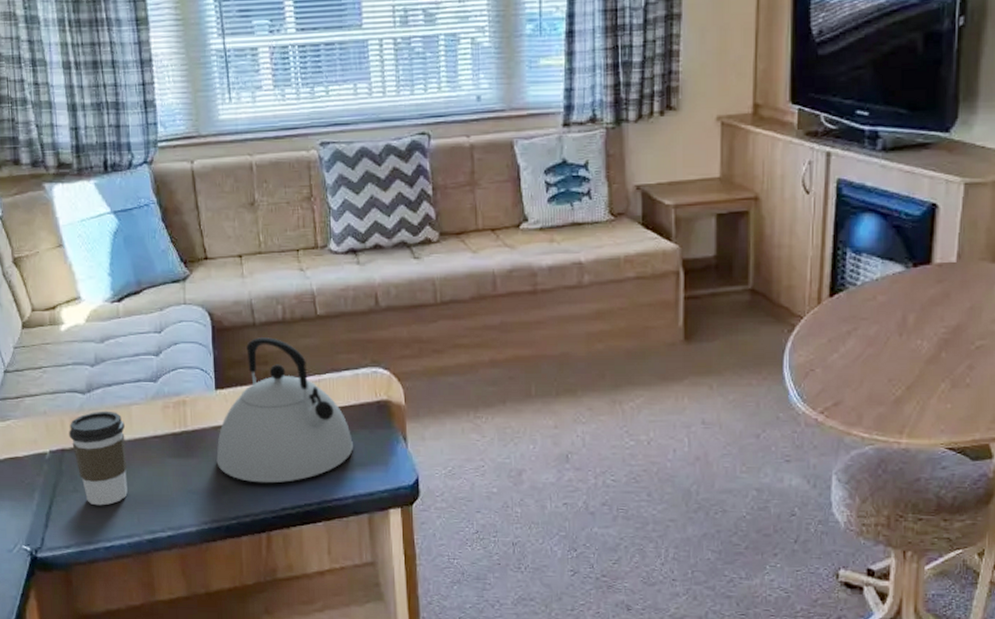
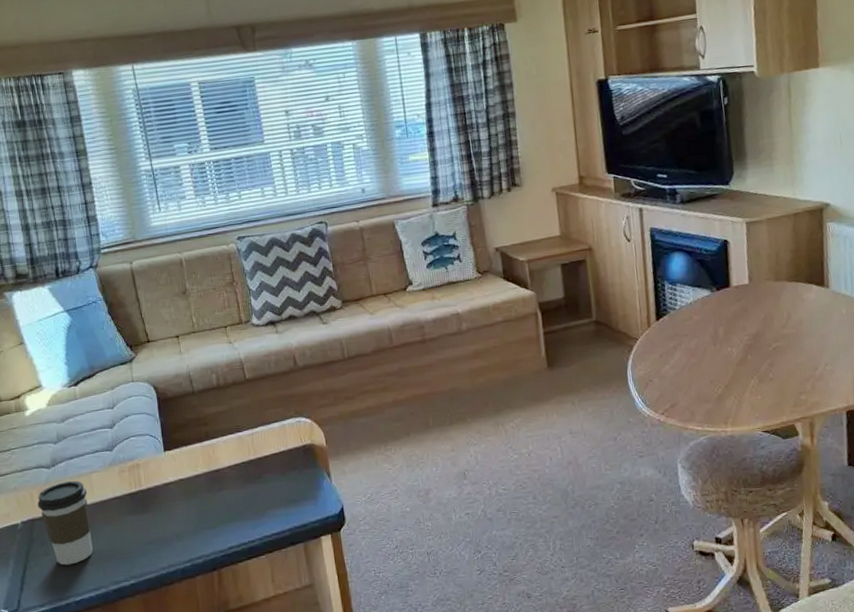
kettle: present [216,337,353,484] -> none [169,402,286,528]

